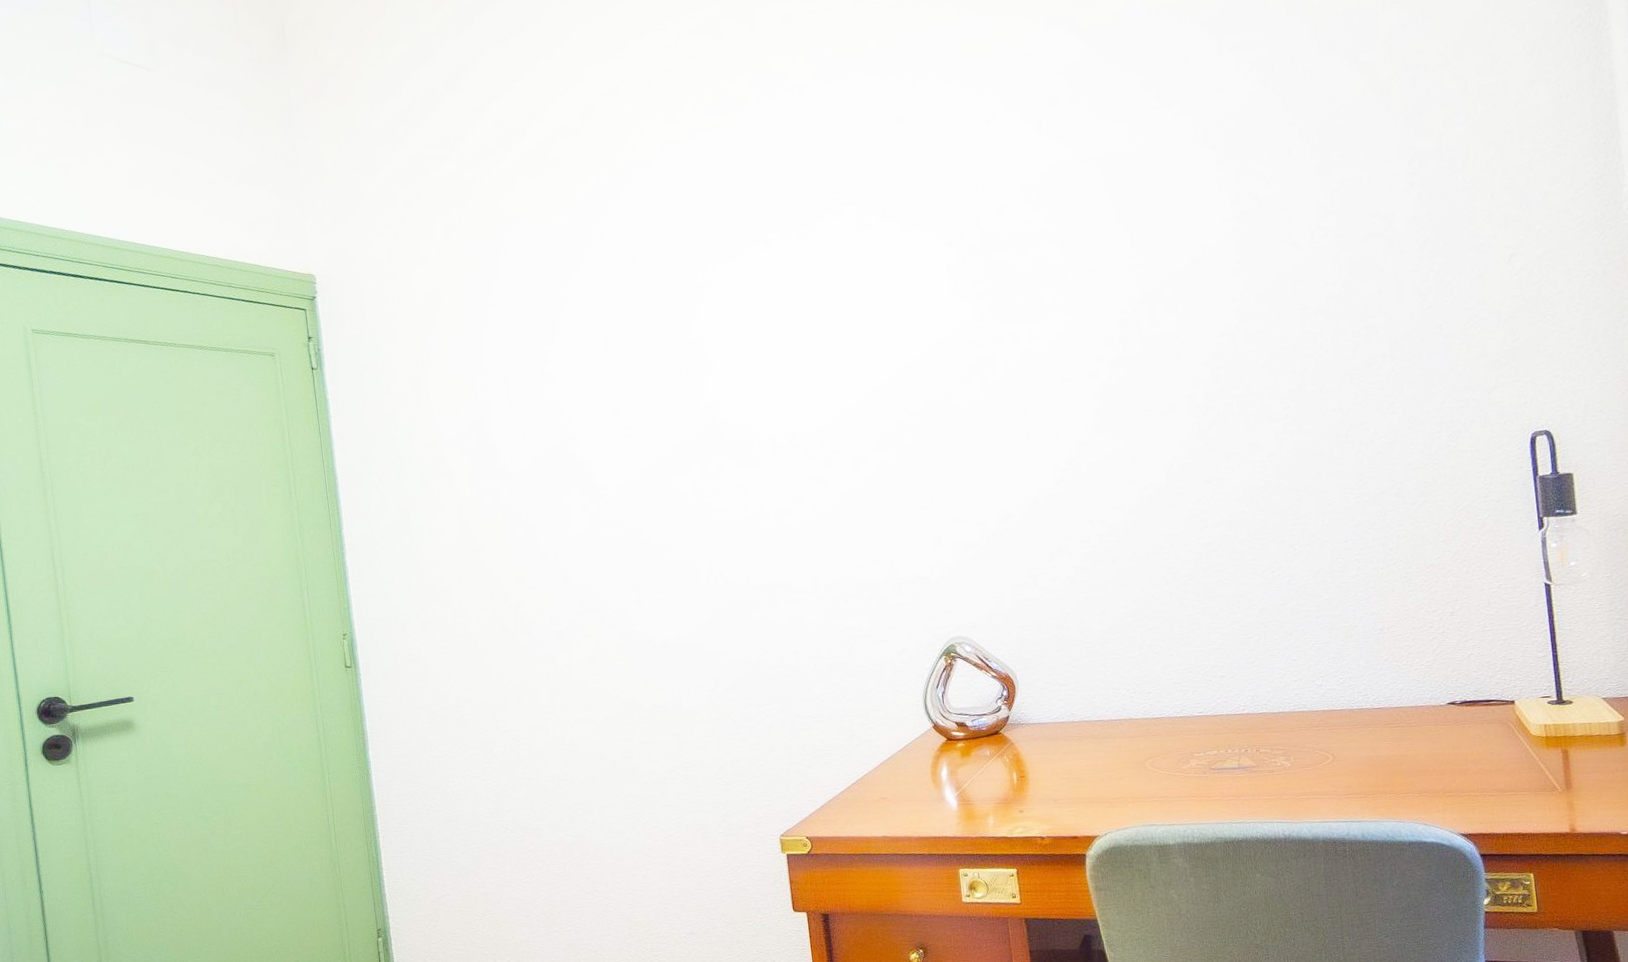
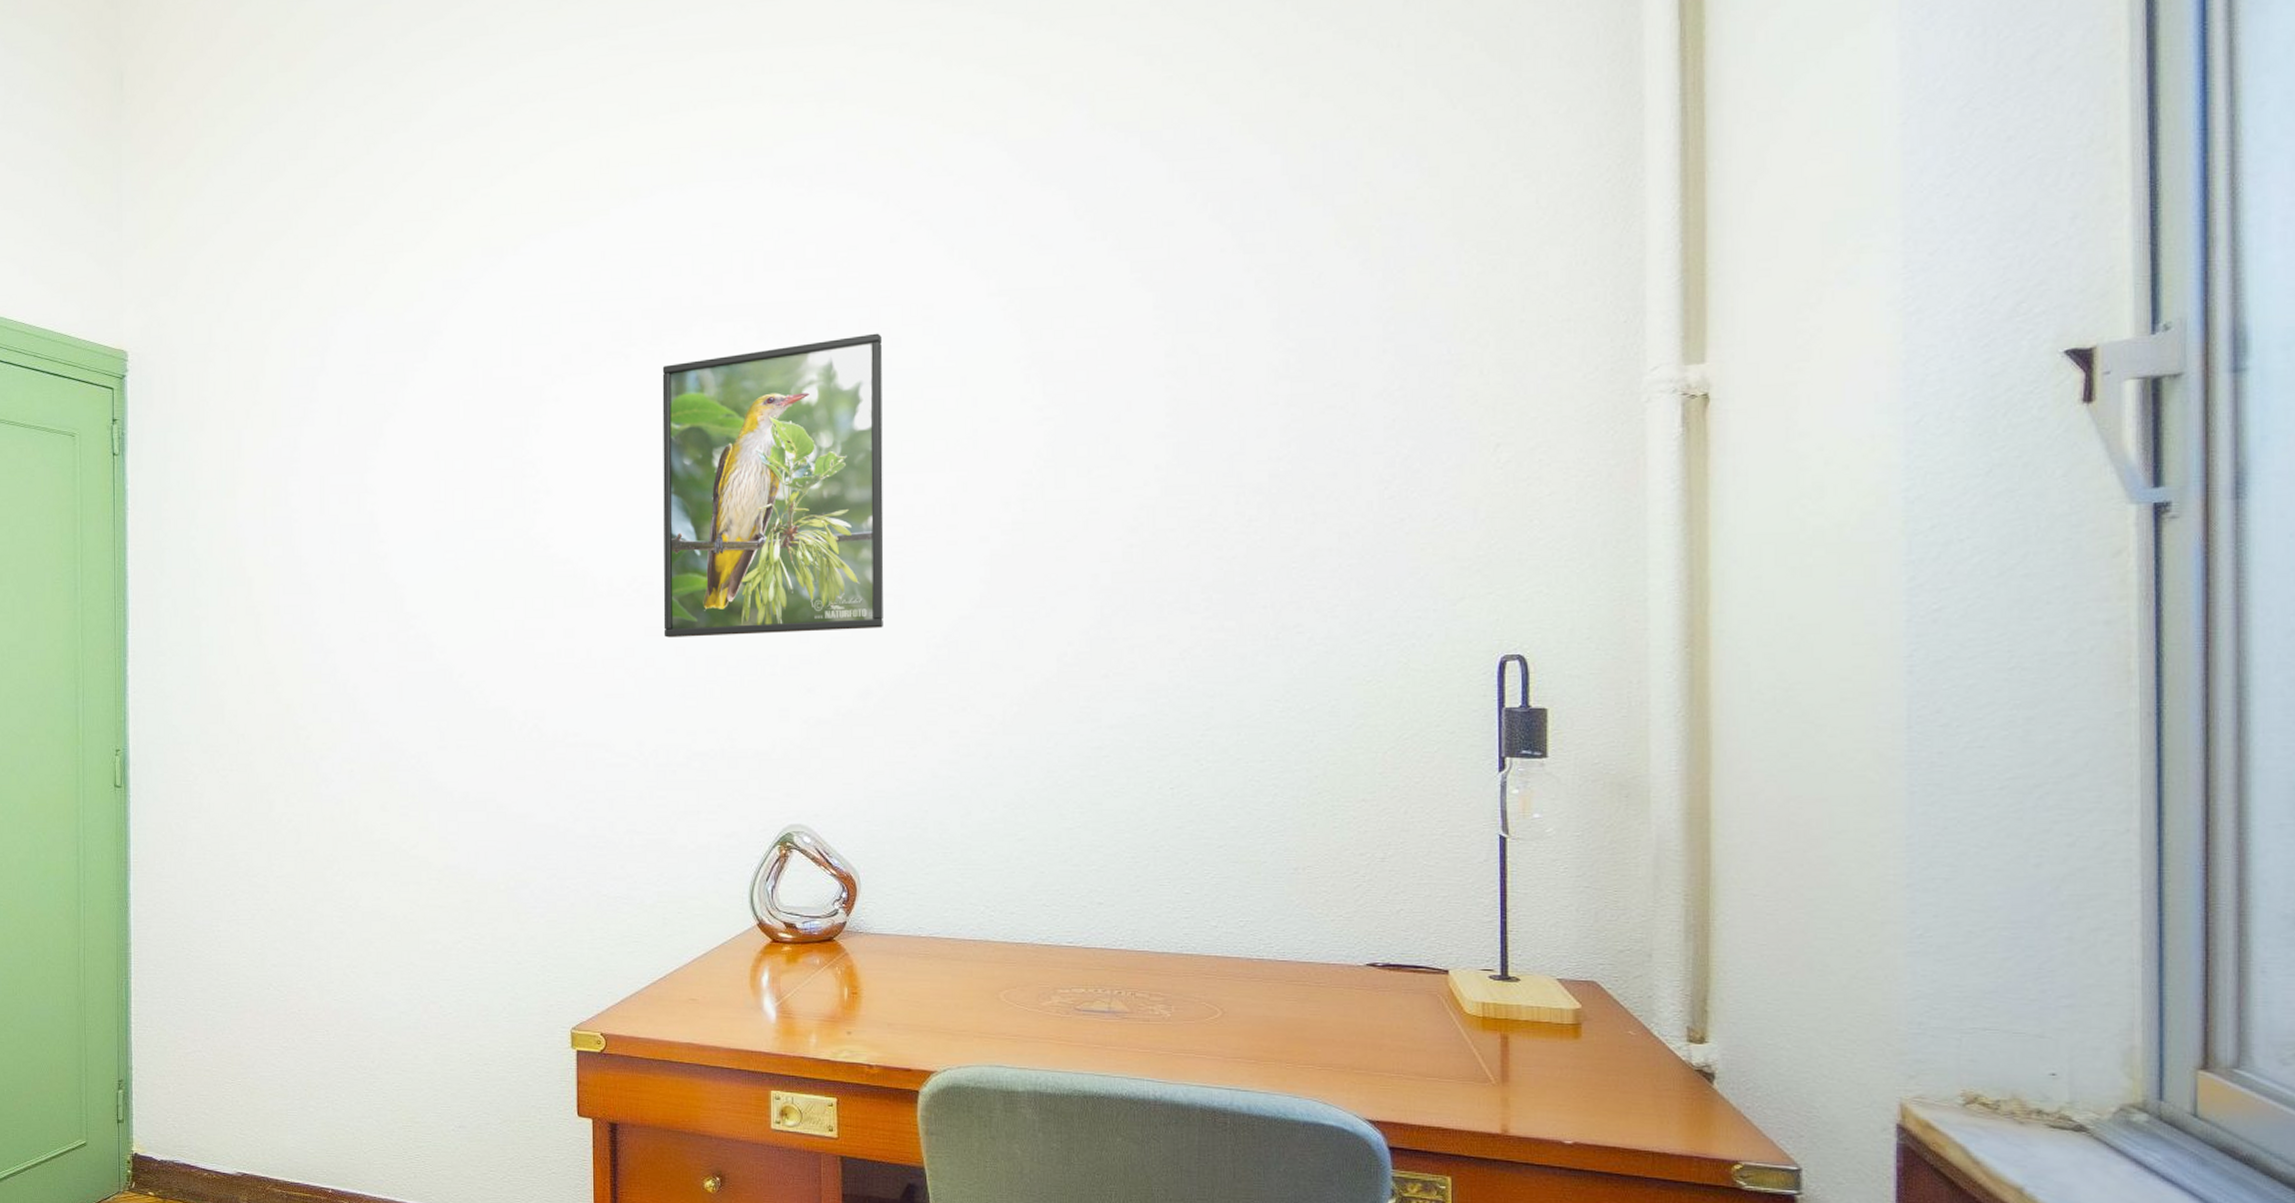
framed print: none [800,203,1015,486] -> present [662,333,884,638]

